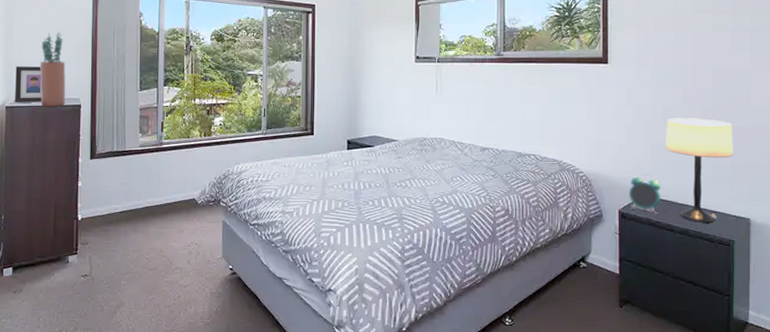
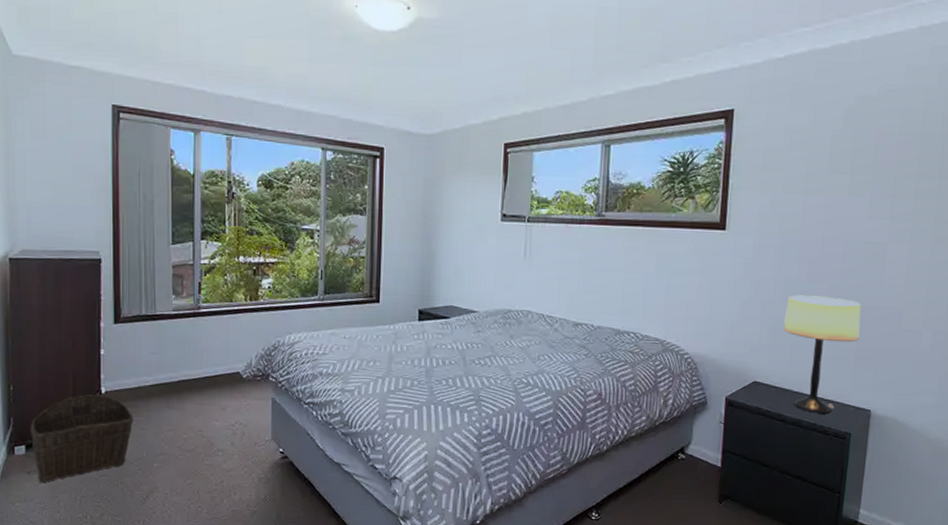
picture frame: present [15,66,42,103] -> none [20,210,53,255]
wicker basket: none [17,221,105,300] -> present [30,394,134,482]
vase: present [40,31,66,107] -> none [49,169,83,261]
alarm clock: present [628,173,661,215] -> none [738,356,775,403]

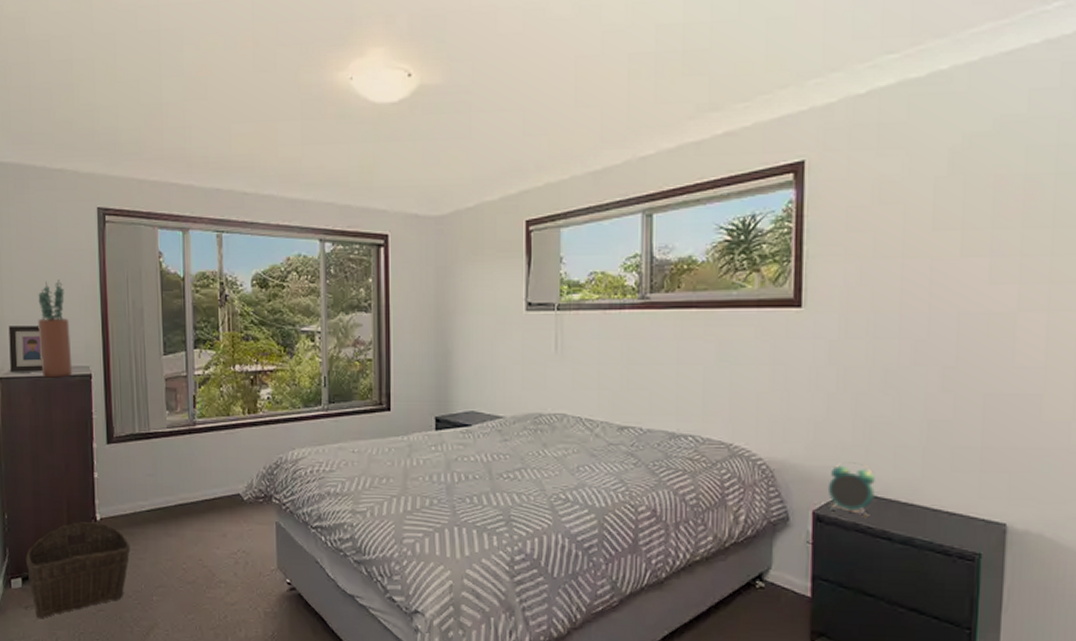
picture frame: none [20,210,53,255] -> present [8,325,43,373]
vase: none [49,169,83,261] -> present [38,279,73,378]
alarm clock: none [738,356,775,403] -> present [827,460,875,517]
table lamp: present [784,295,861,414] -> none [884,383,986,530]

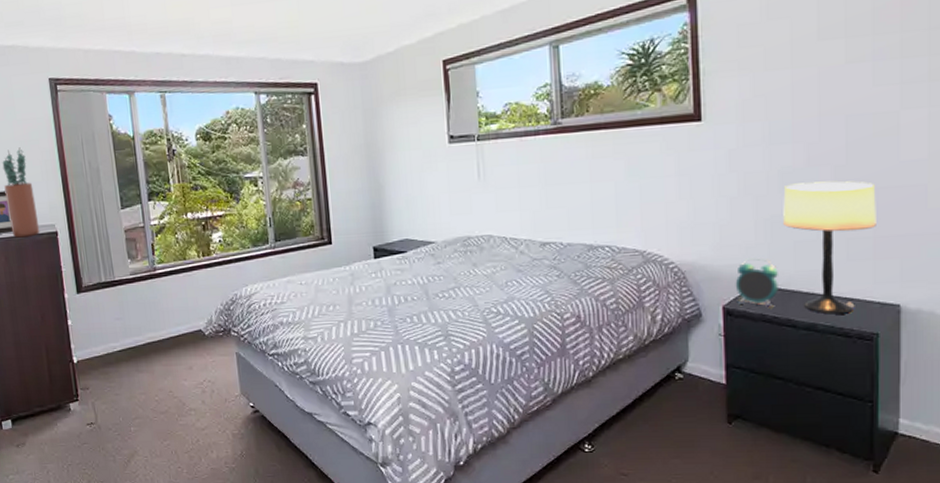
wicker basket: present [25,522,131,618] -> none [13,365,107,454]
table lamp: none [884,383,986,530] -> present [783,181,876,315]

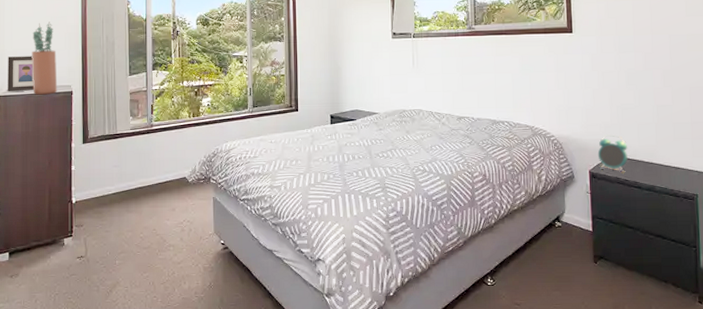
table lamp: present [783,181,876,315] -> none [629,81,693,179]

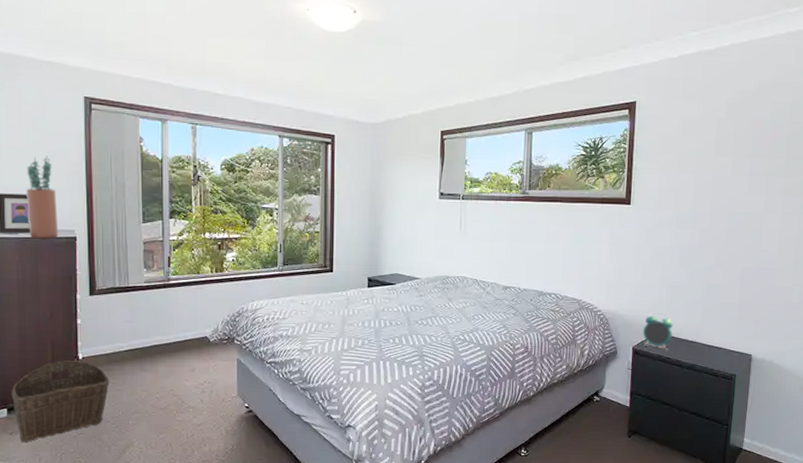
wicker basket: none [13,205,99,284] -> present [11,361,110,442]

